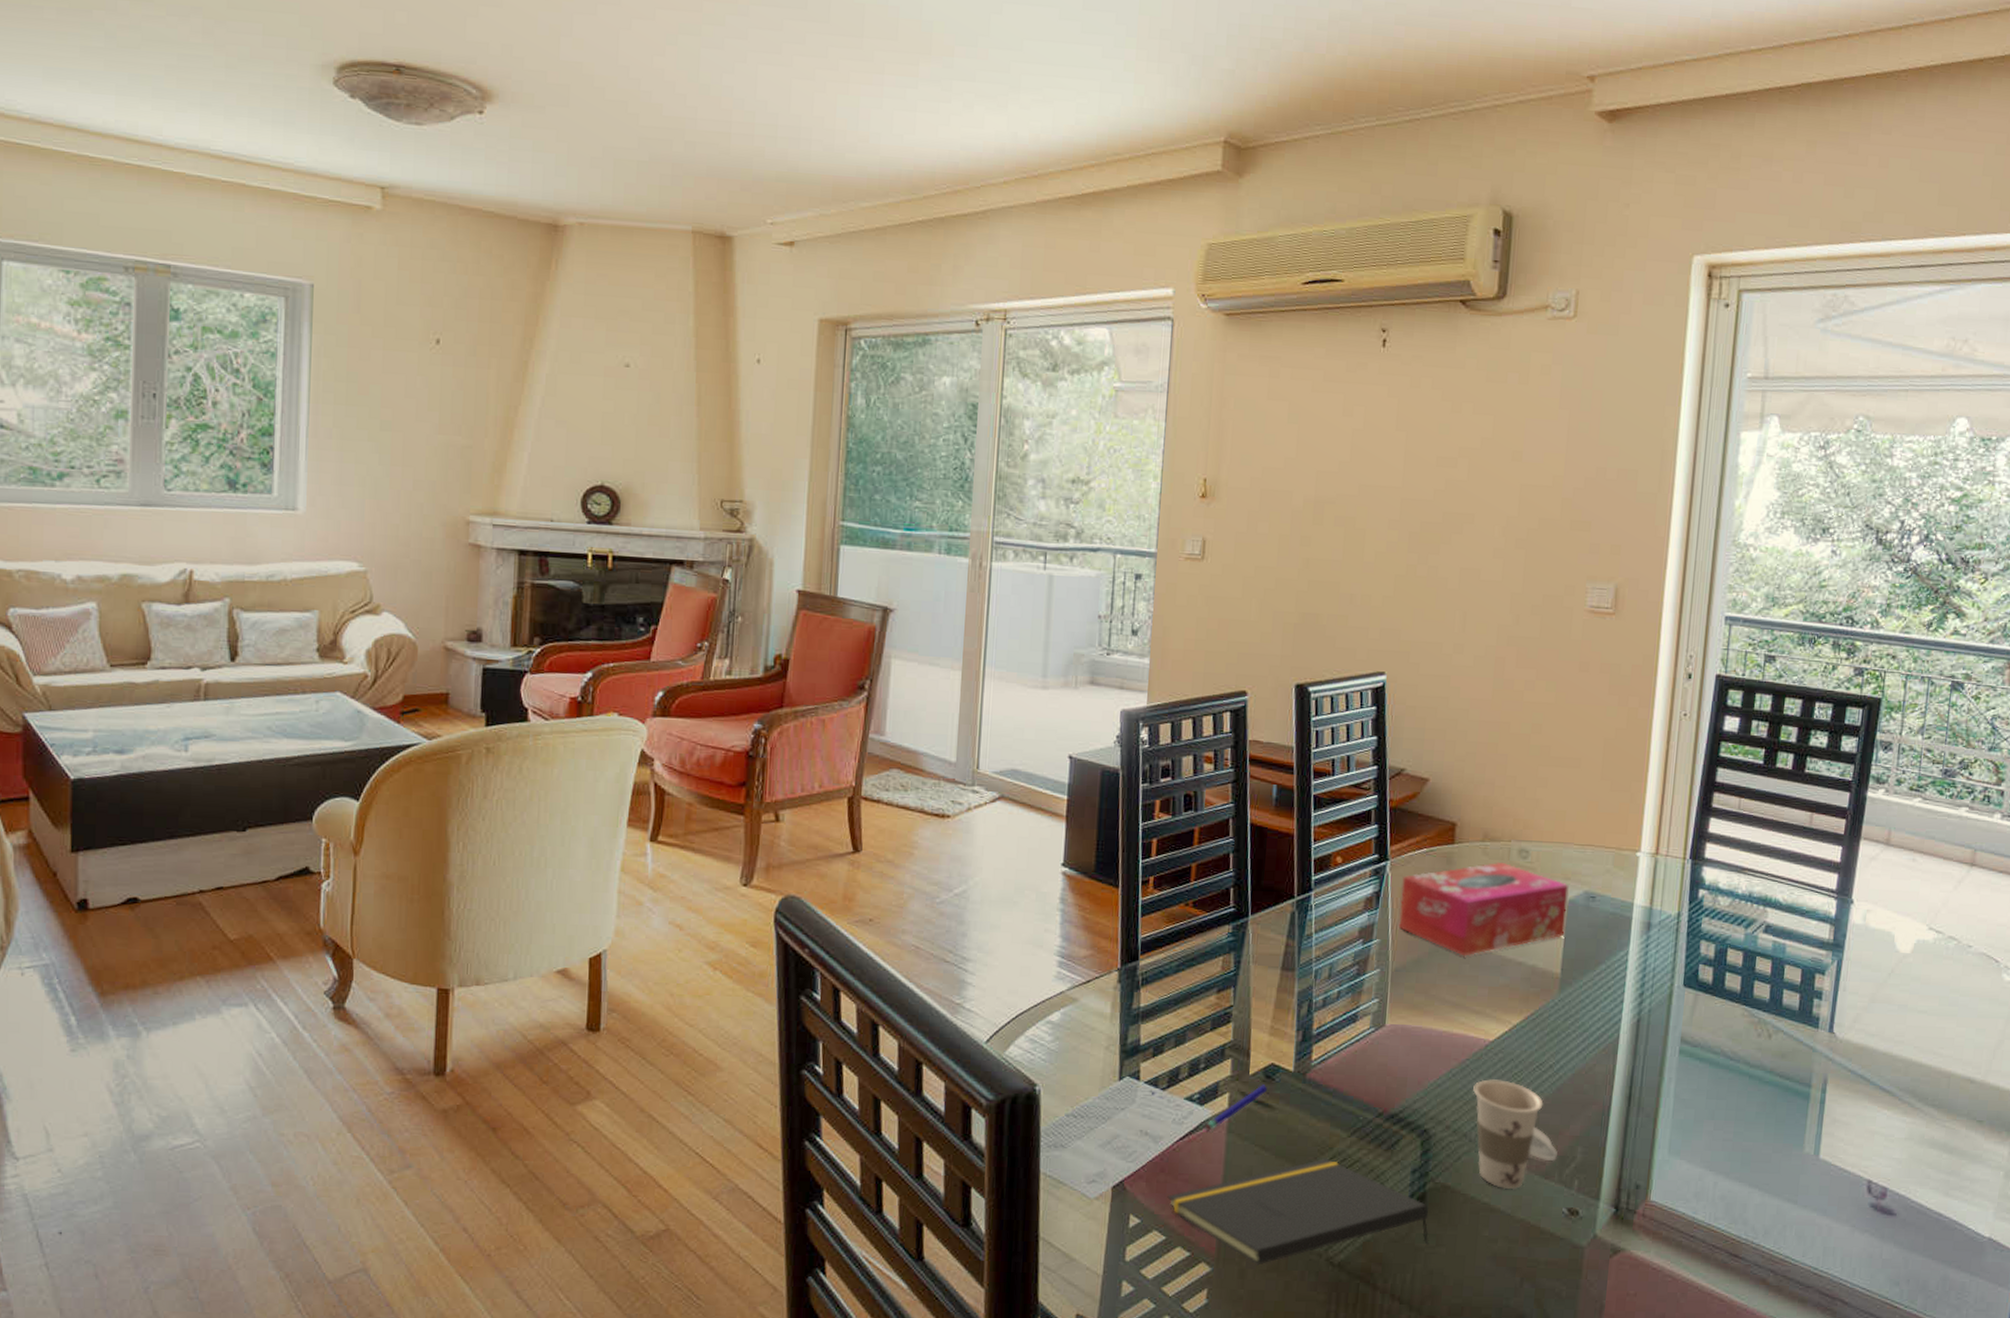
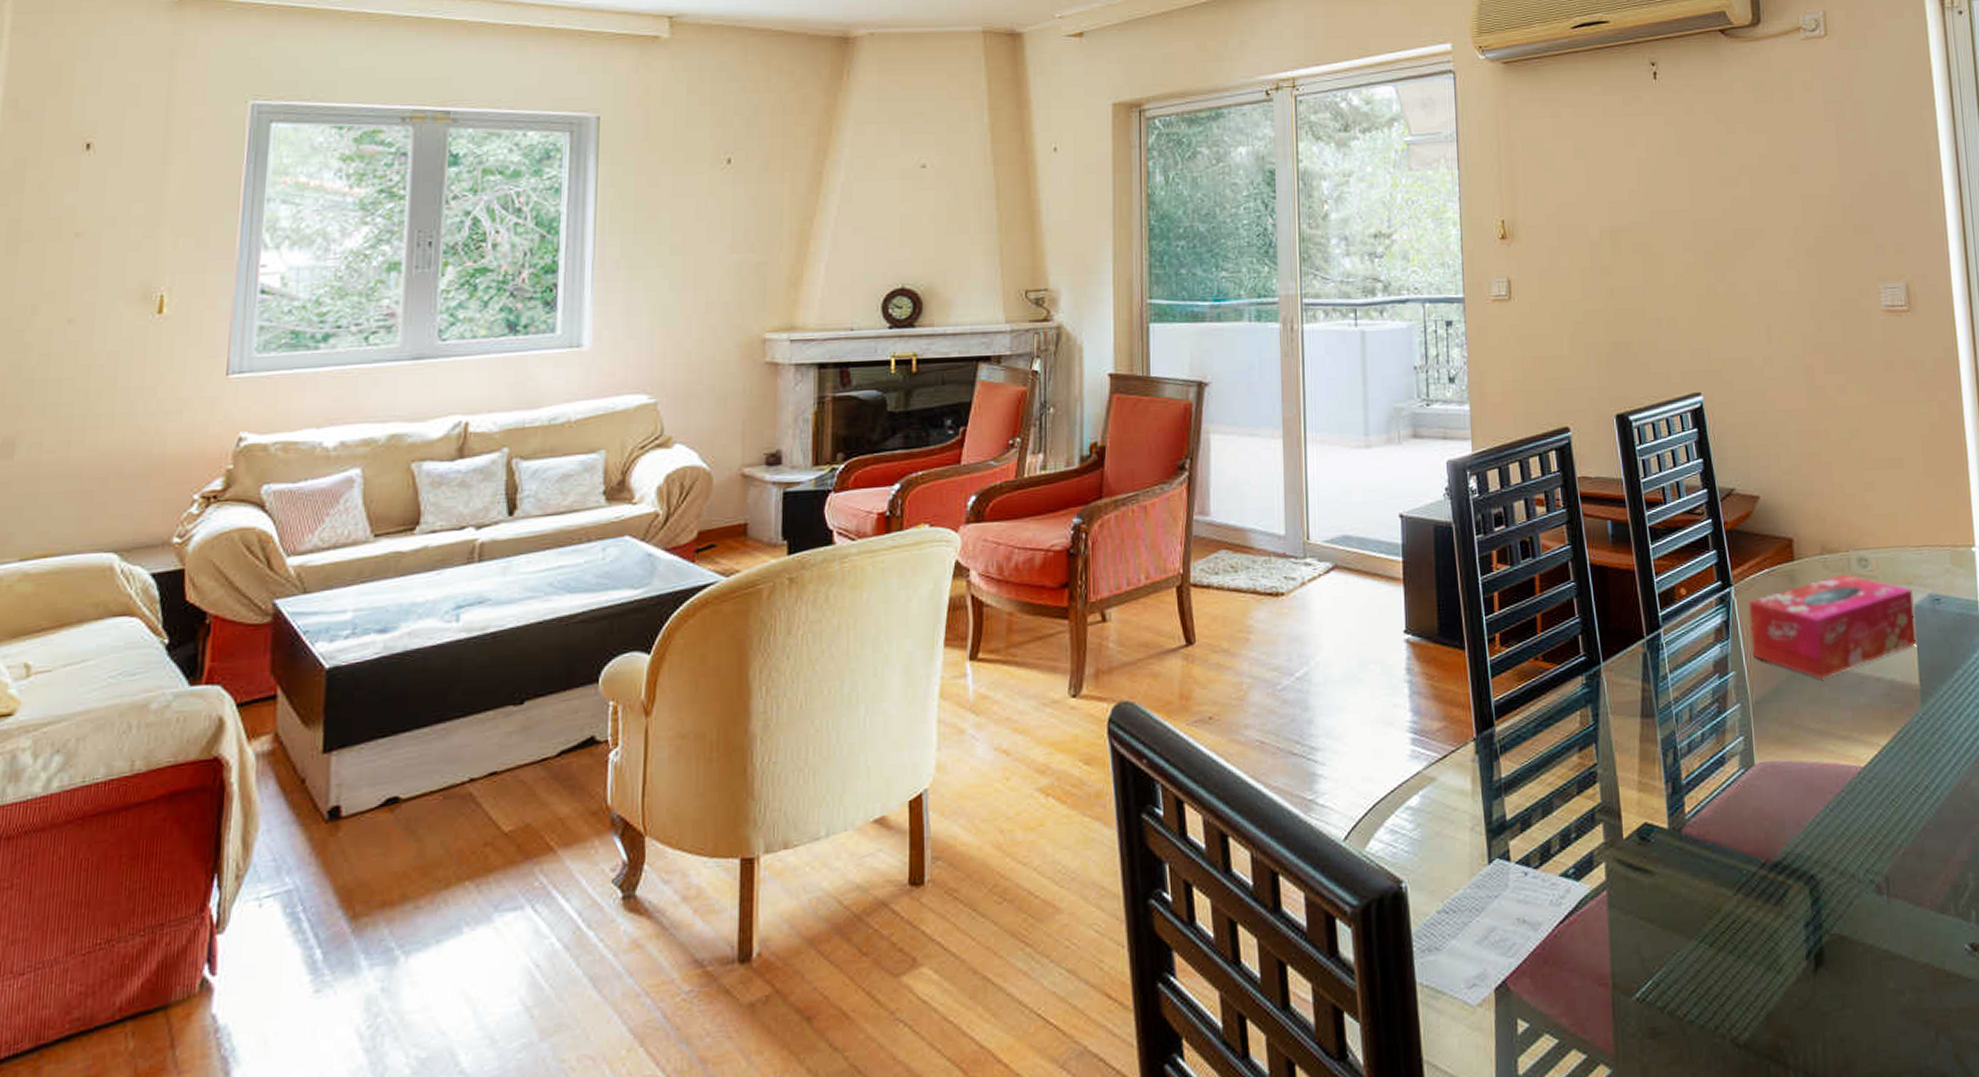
notepad: present [1167,1159,1429,1266] -> none [1554,923,1835,1059]
pen: present [1204,1085,1268,1131] -> none [1584,848,1645,909]
cup: present [1473,1079,1557,1190] -> none [1853,808,1950,932]

